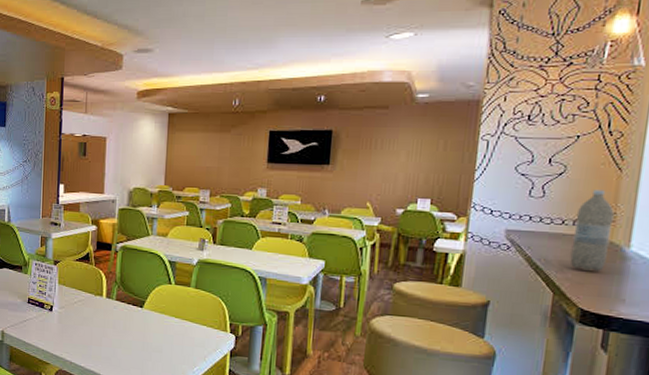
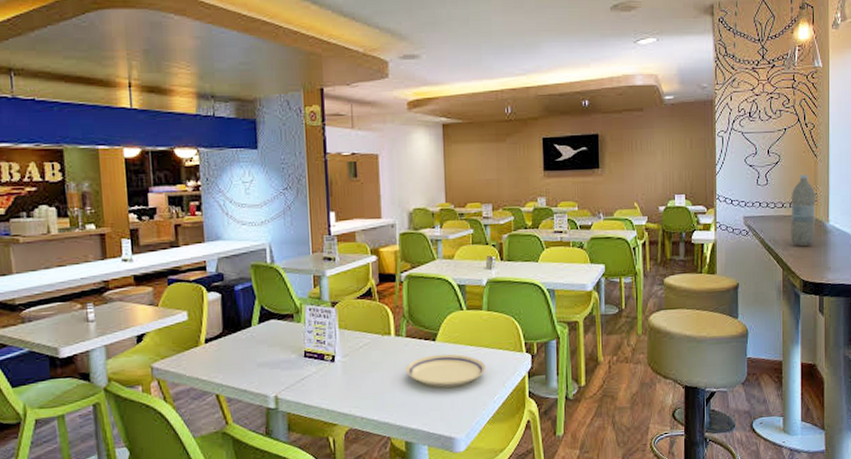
plate: none [113,320,188,352] -> present [405,354,486,388]

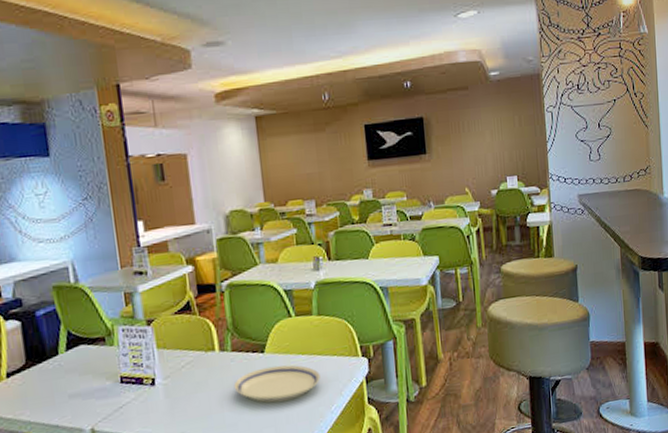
water bottle: present [791,174,816,247] -> none [624,146,651,222]

